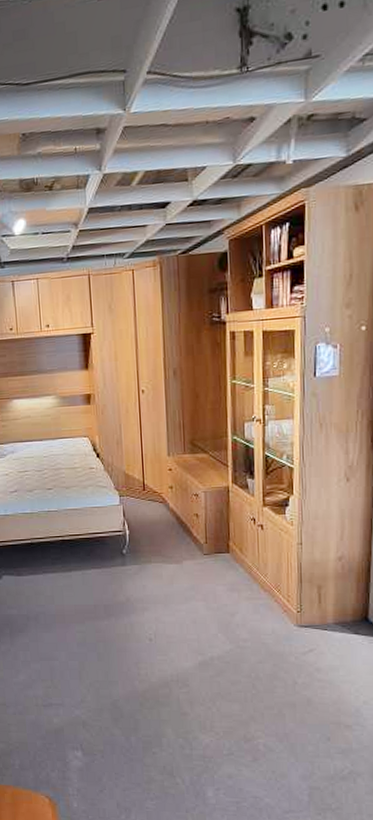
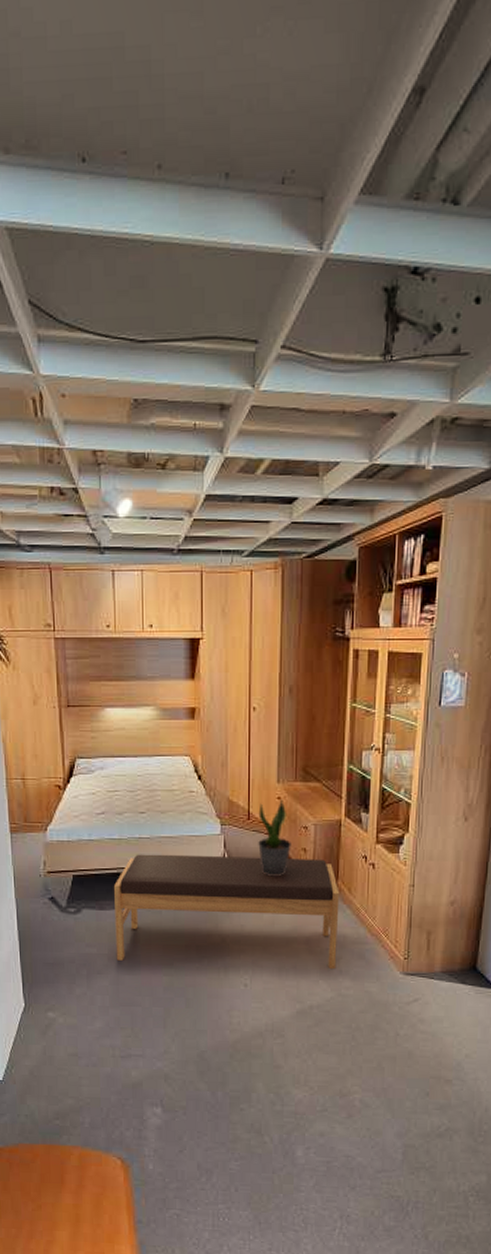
bench: none [28,523,233,623] -> present [113,854,340,969]
potted plant: none [152,470,184,541] -> present [258,799,291,877]

